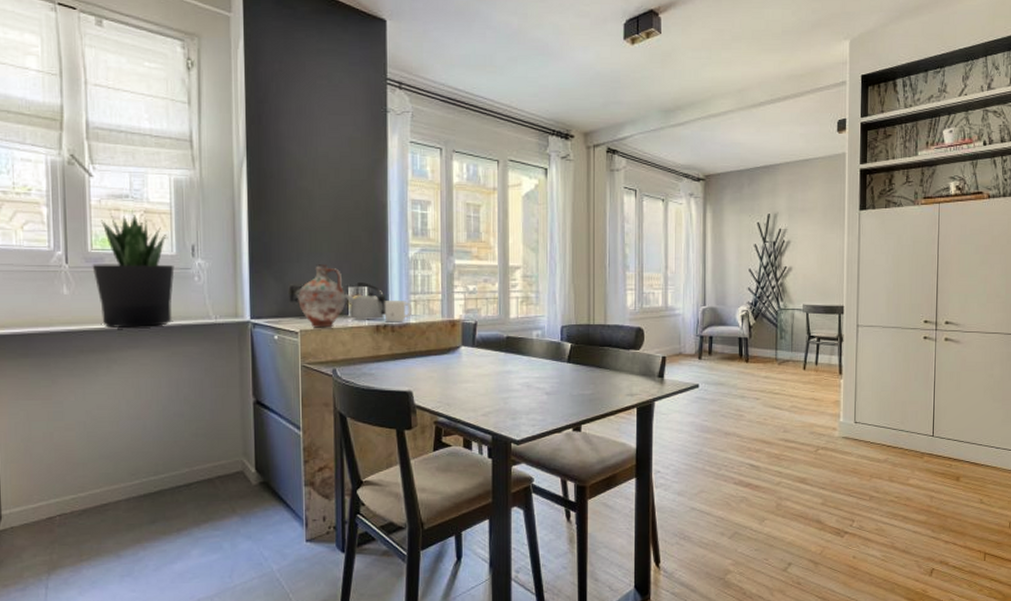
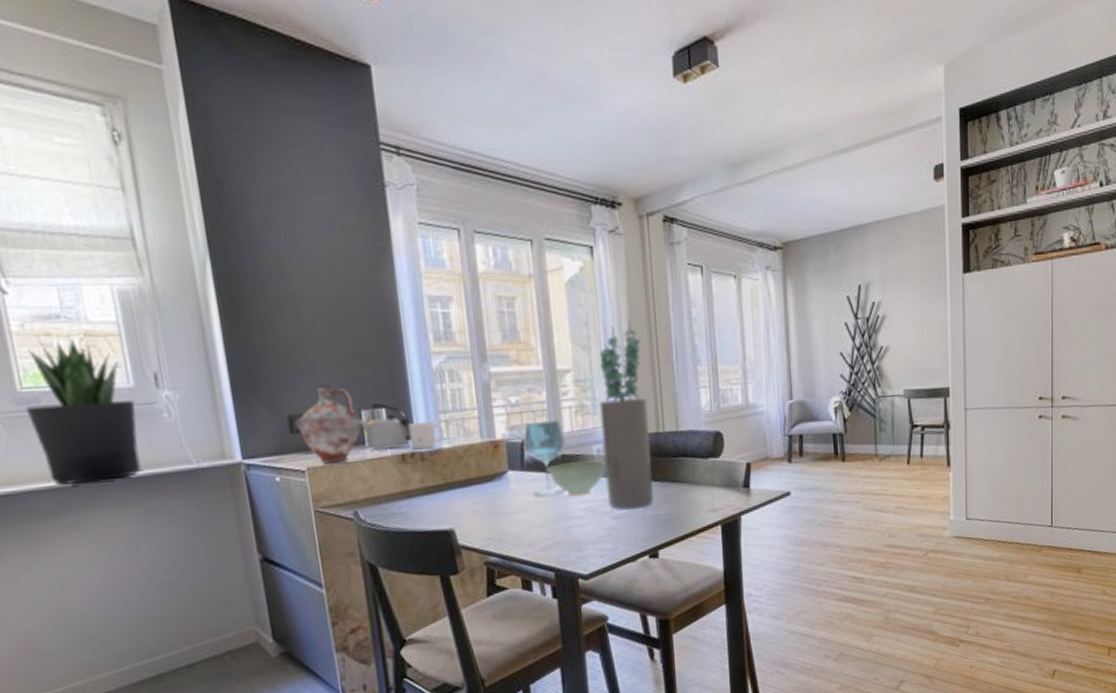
wine glass: none [476,307,511,370] -> present [523,420,566,498]
bowl: none [494,344,543,373] -> present [548,460,606,497]
vase: none [541,230,582,389] -> present [599,321,654,512]

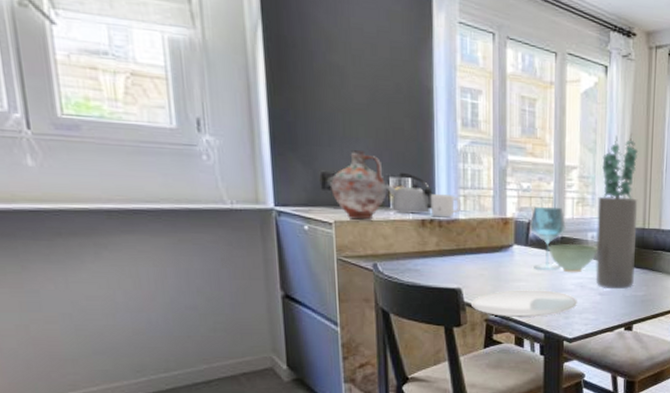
planter: present [25,335,142,485] -> none [64,67,176,210]
plate: none [467,520,589,558] -> present [472,290,577,317]

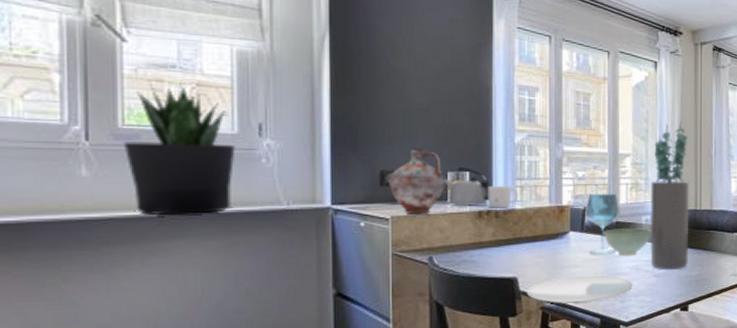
planter: none [64,67,176,210] -> present [123,80,236,216]

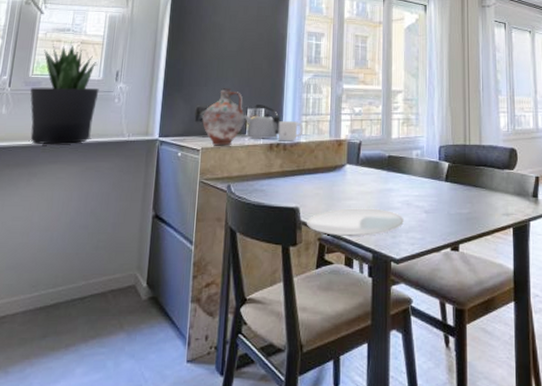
wine glass: present [585,193,620,255] -> none [361,128,393,188]
bowl: present [604,228,652,257] -> none [377,162,422,191]
vase: present [650,121,689,271] -> none [421,58,459,207]

